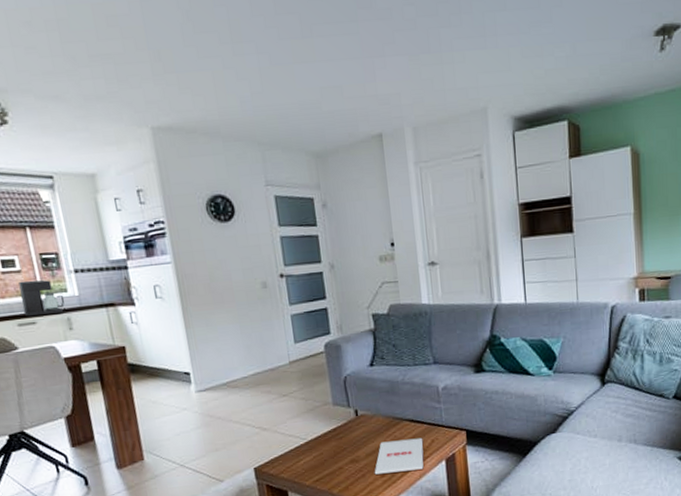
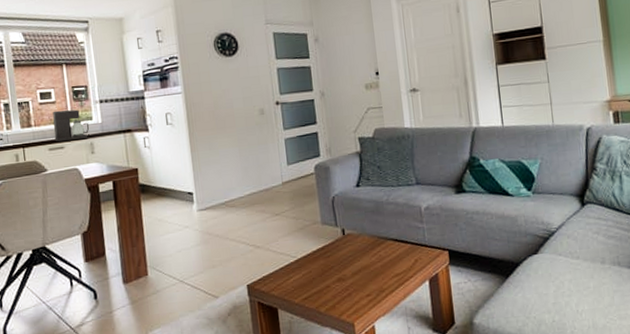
magazine: present [374,437,424,475] -> none [360,257,408,294]

